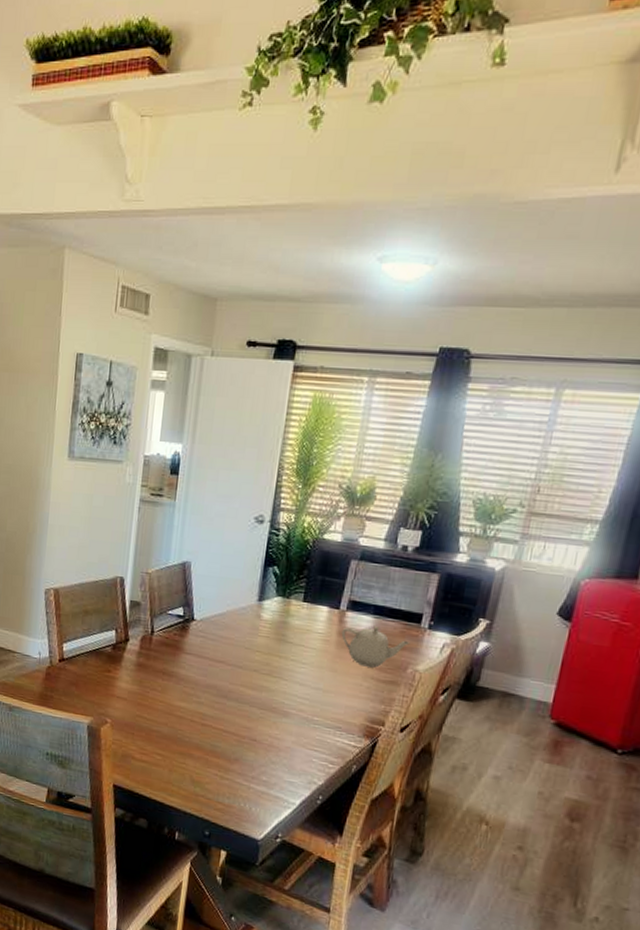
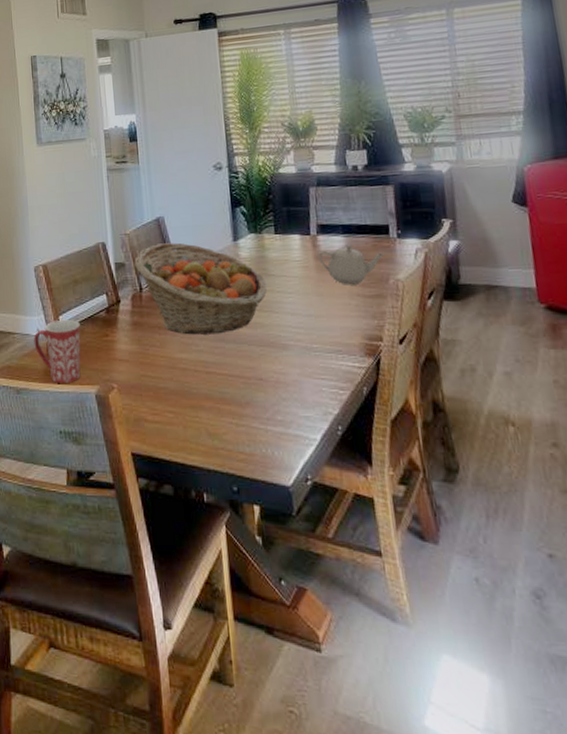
mug: none [33,647,84,710] -> present [33,320,81,383]
fruit basket: none [150,589,282,690] -> present [134,243,267,335]

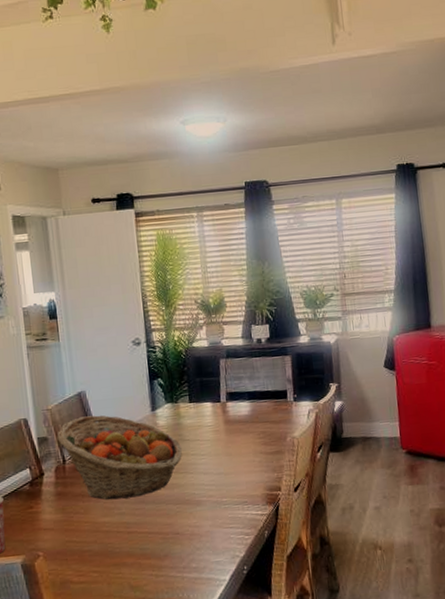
teapot: present [317,244,385,285] -> none [227,408,284,445]

